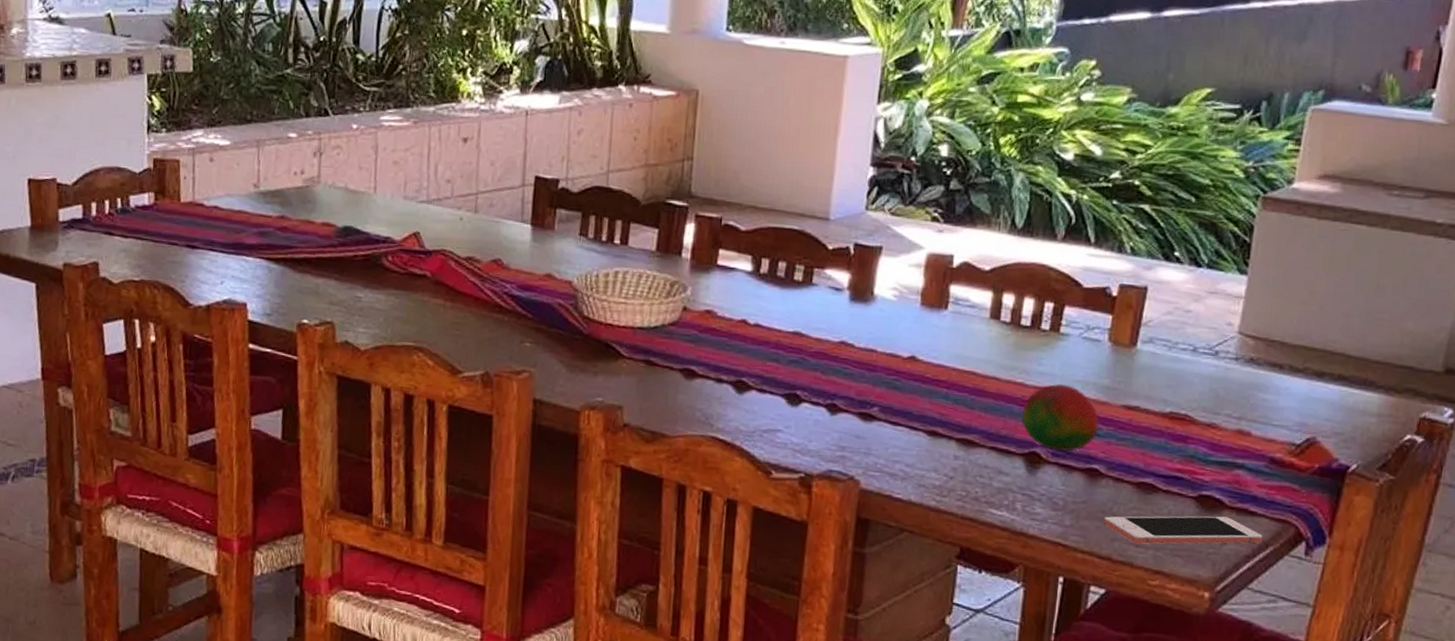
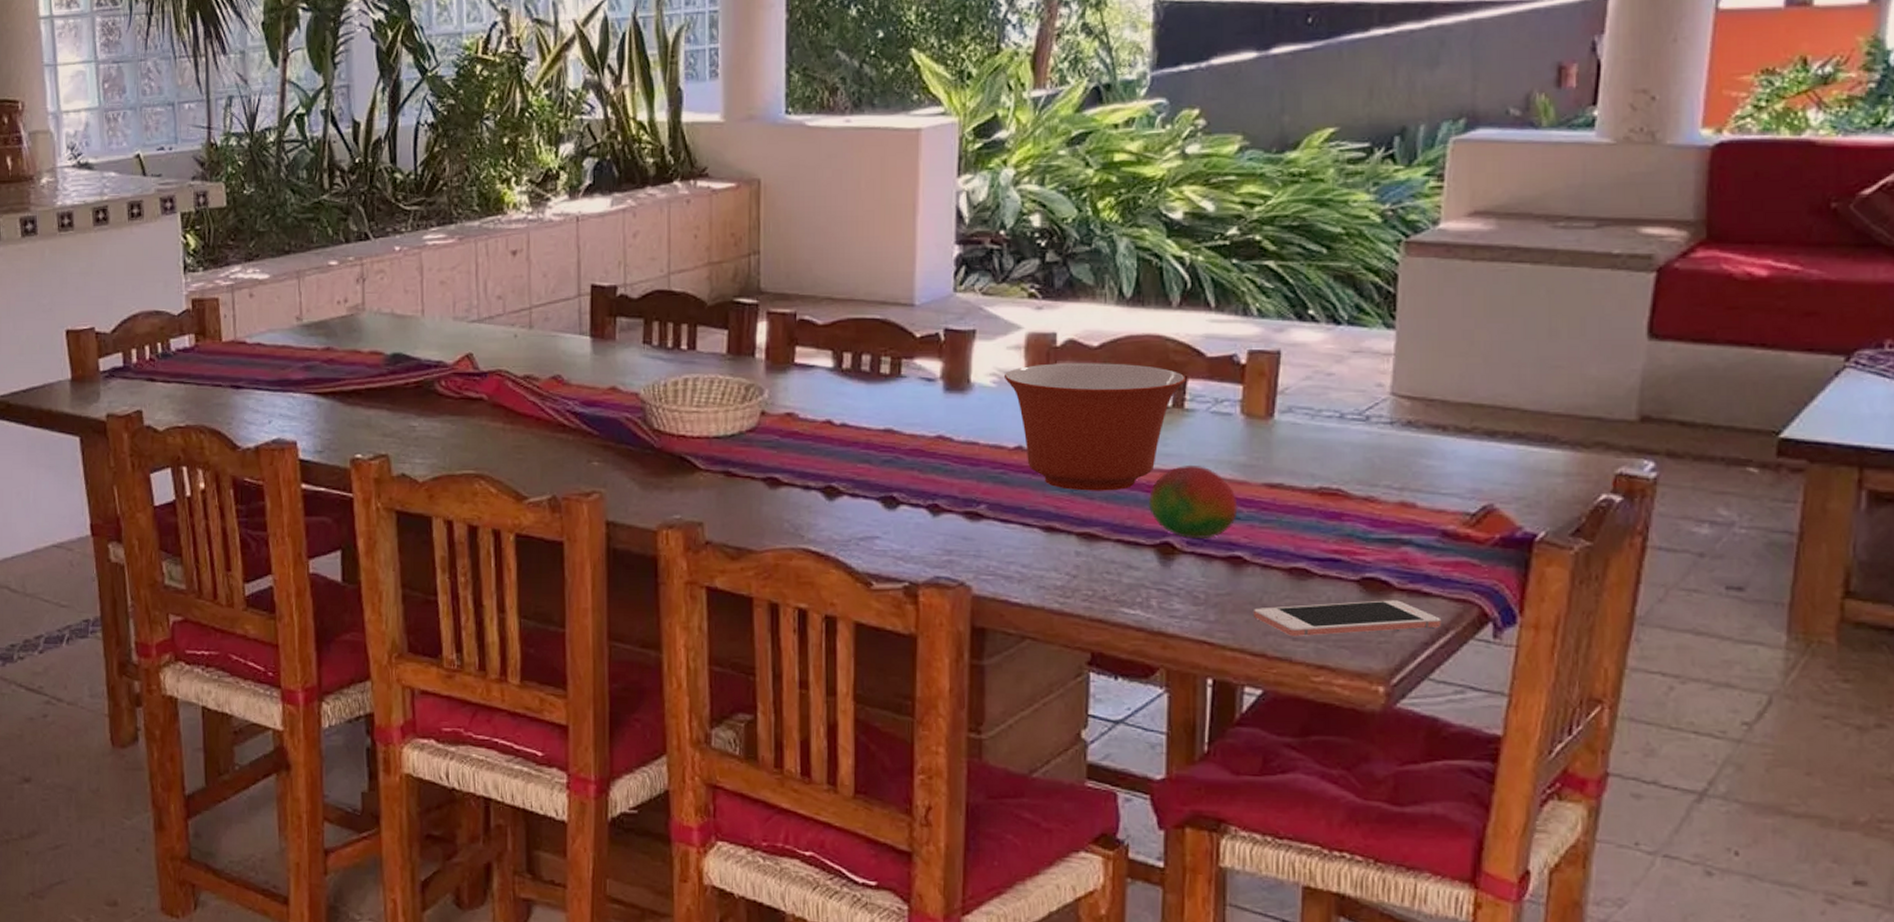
mixing bowl: none [903,282,1063,403] -> present [1003,363,1185,491]

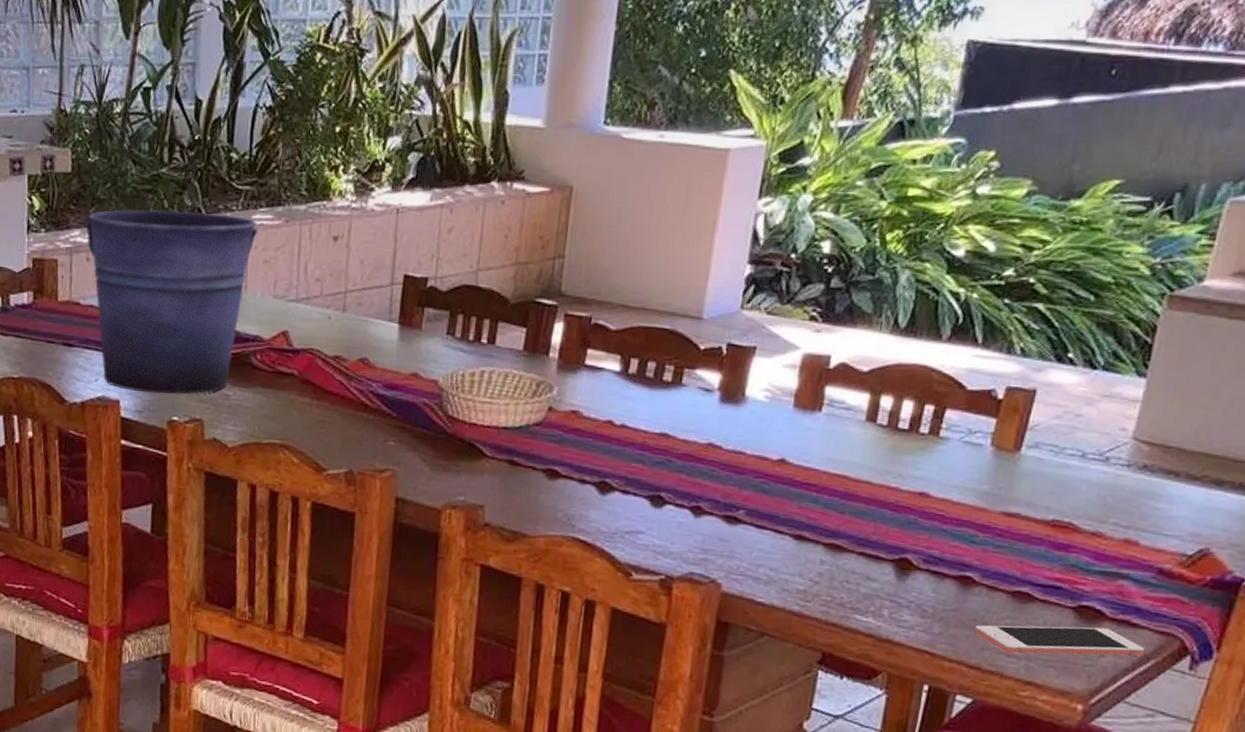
bucket: none [245,236,431,431] -> present [85,209,259,394]
mixing bowl: present [1003,363,1185,491] -> none [776,384,945,508]
fruit: present [1149,464,1238,540] -> none [893,489,976,559]

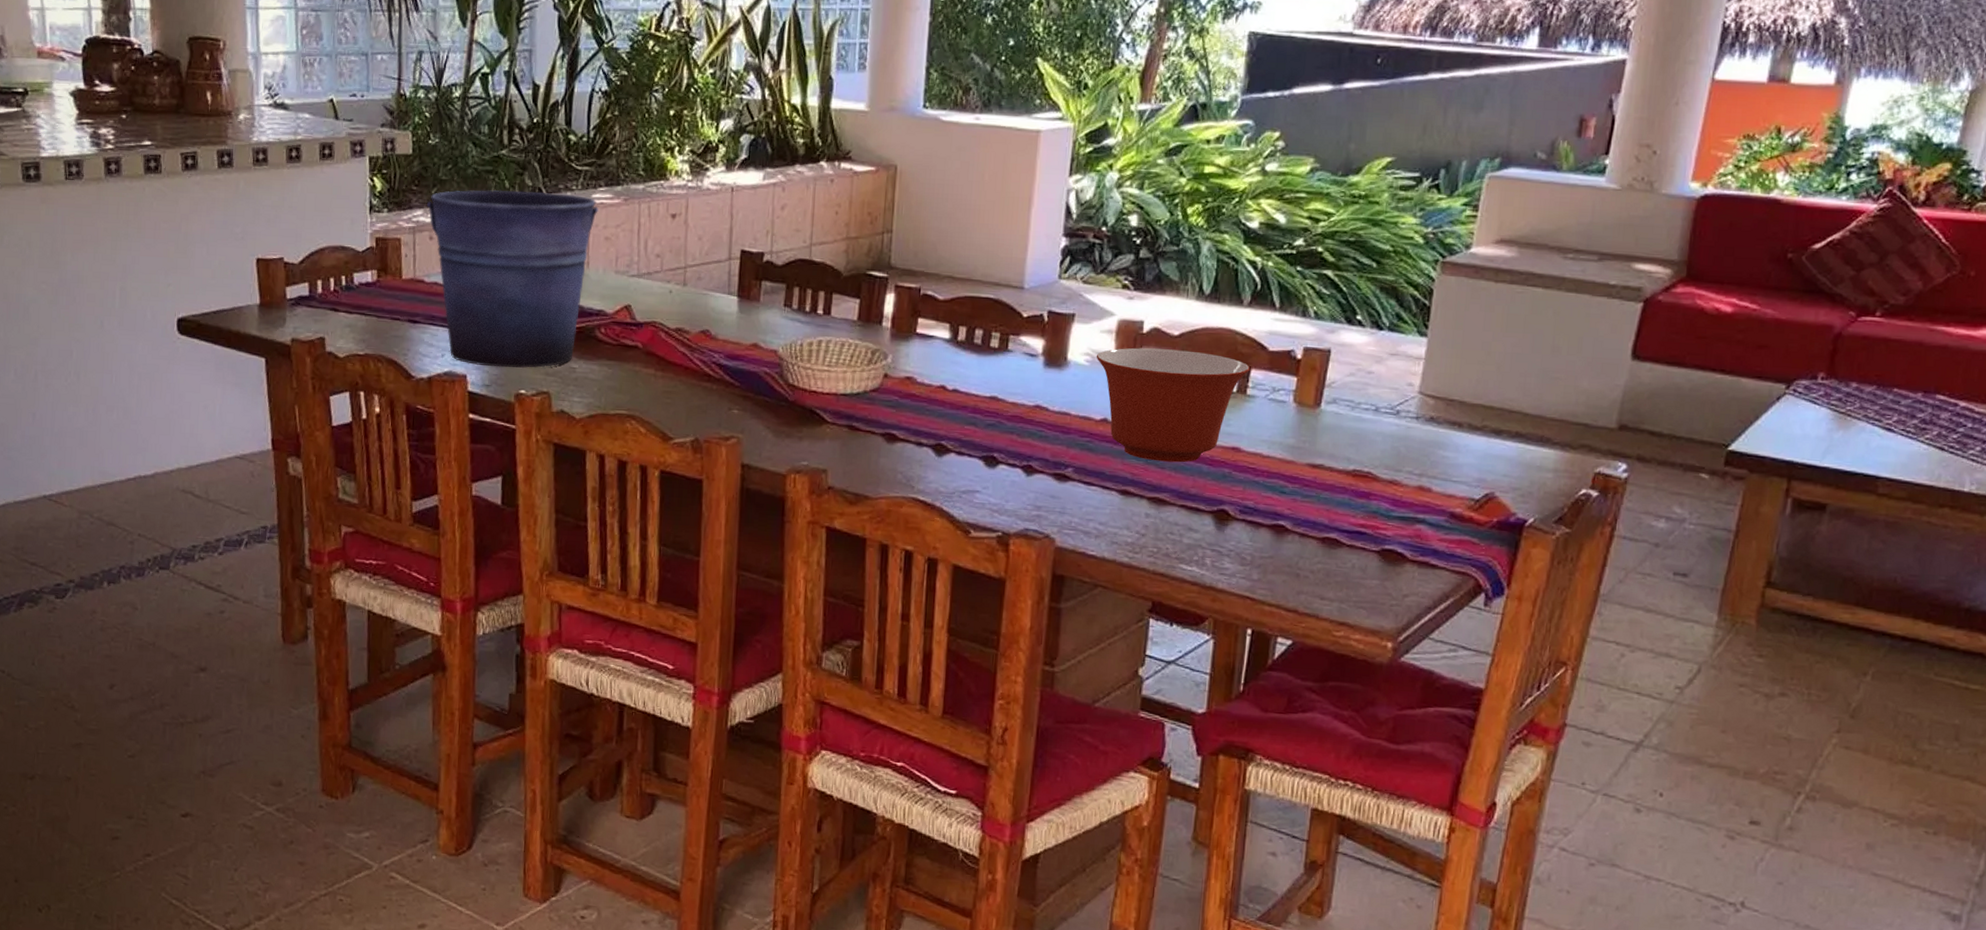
mixing bowl: none [776,384,945,508] -> present [1096,347,1250,463]
cell phone: present [973,625,1145,656] -> none [1289,569,1444,597]

